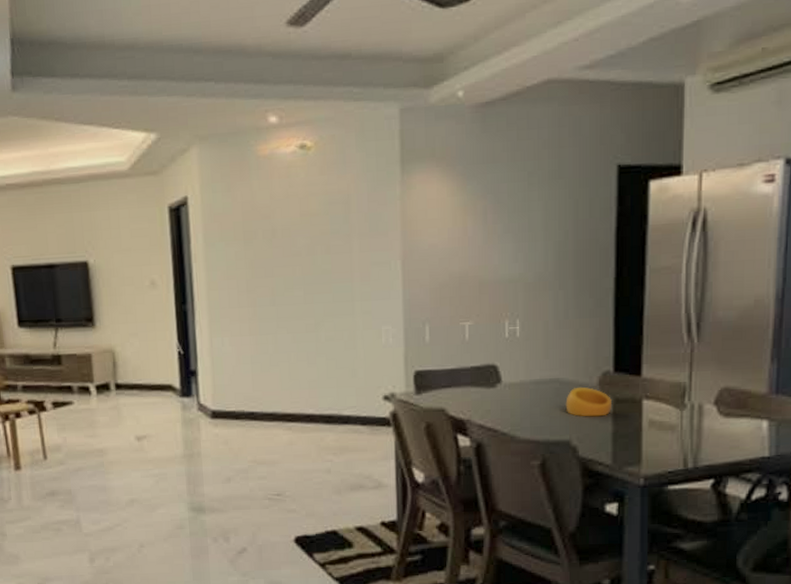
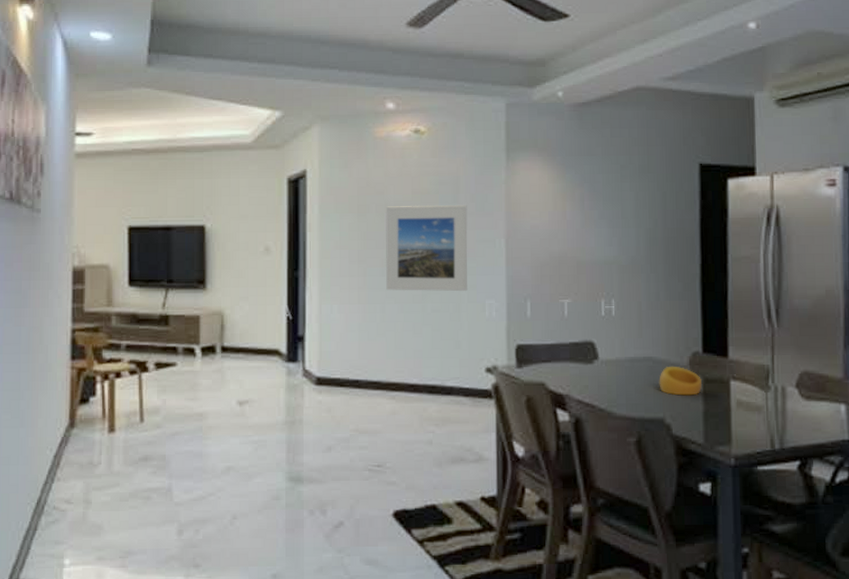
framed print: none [273,226,362,321] -> present [386,205,468,292]

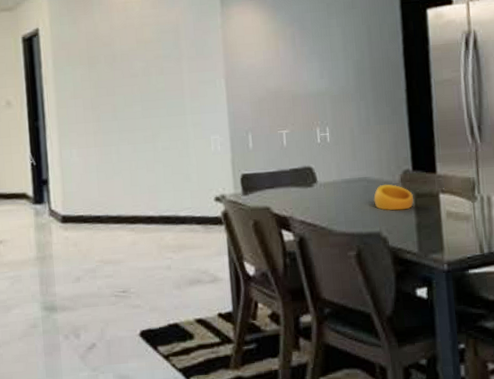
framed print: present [386,205,468,292] -> none [113,50,193,133]

